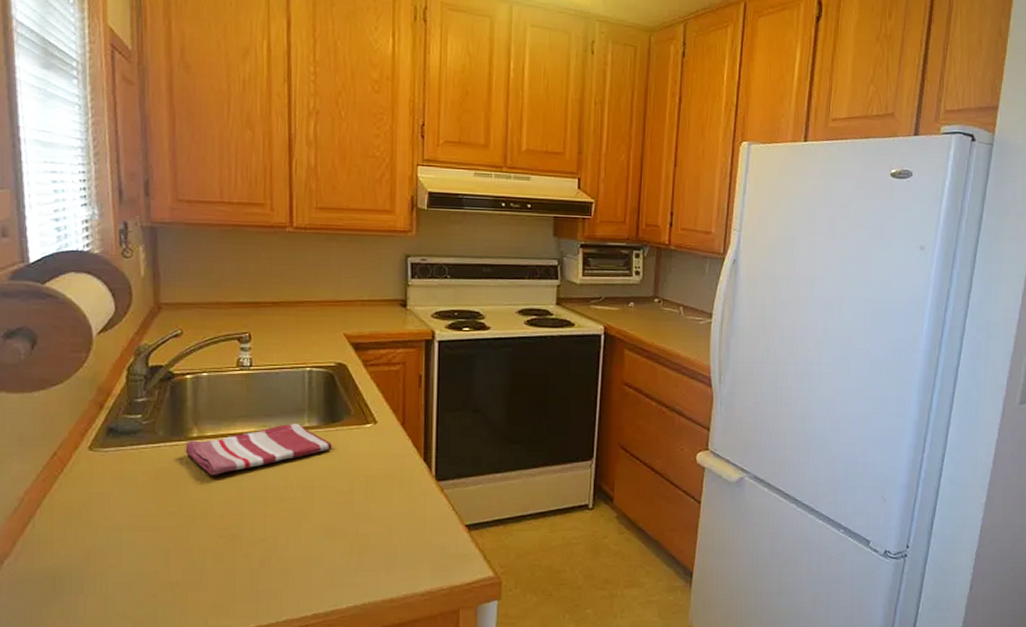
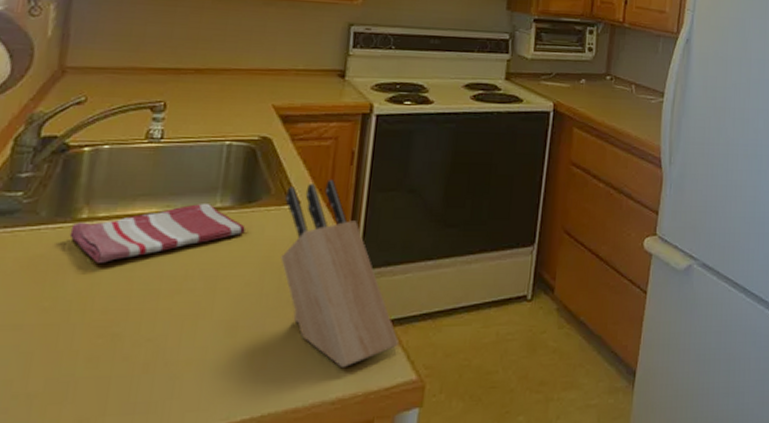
knife block: none [364,401,476,566] -> present [281,180,400,369]

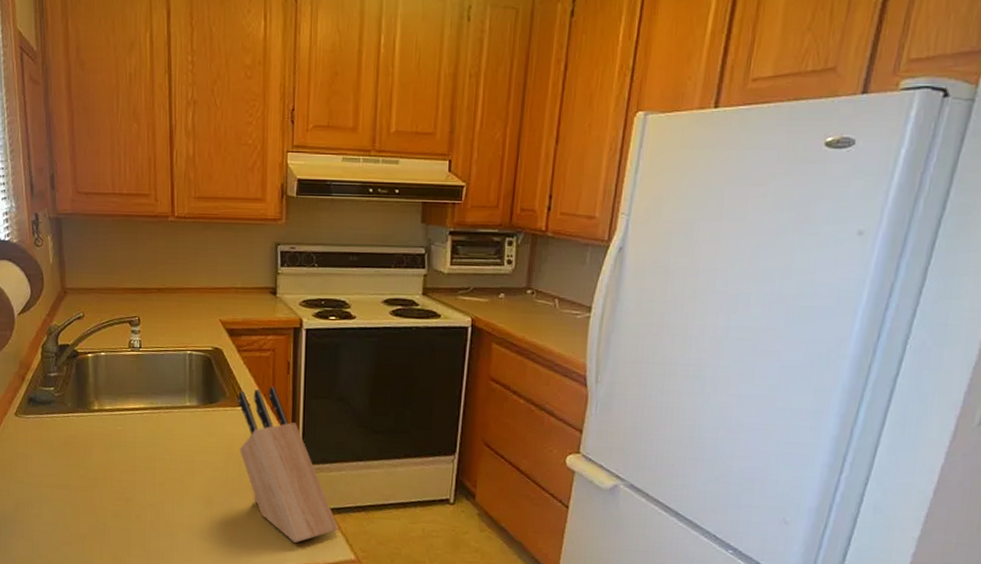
dish towel: present [69,204,246,263] -> none [88,402,210,445]

